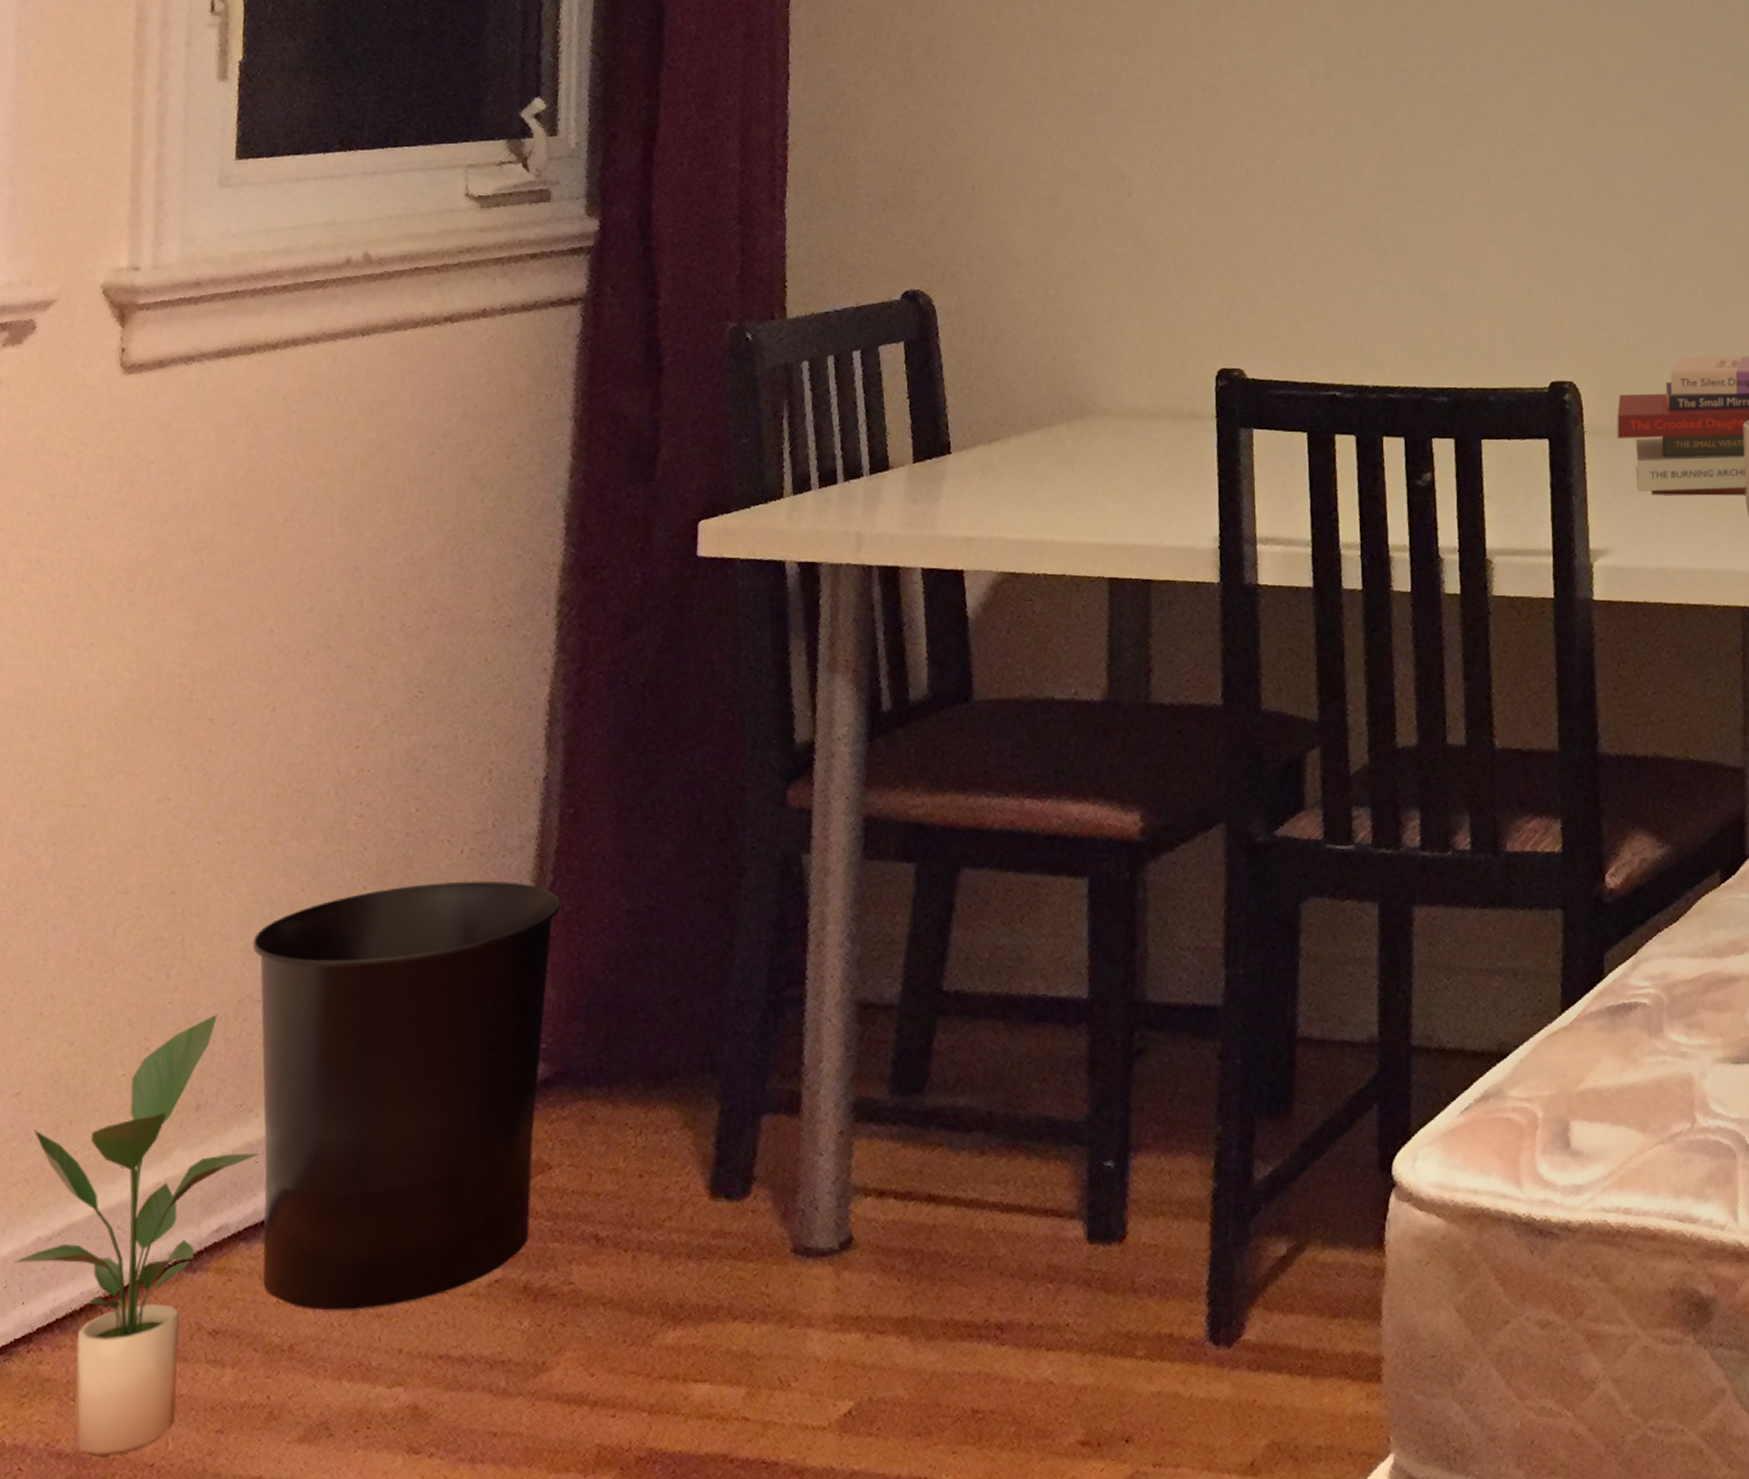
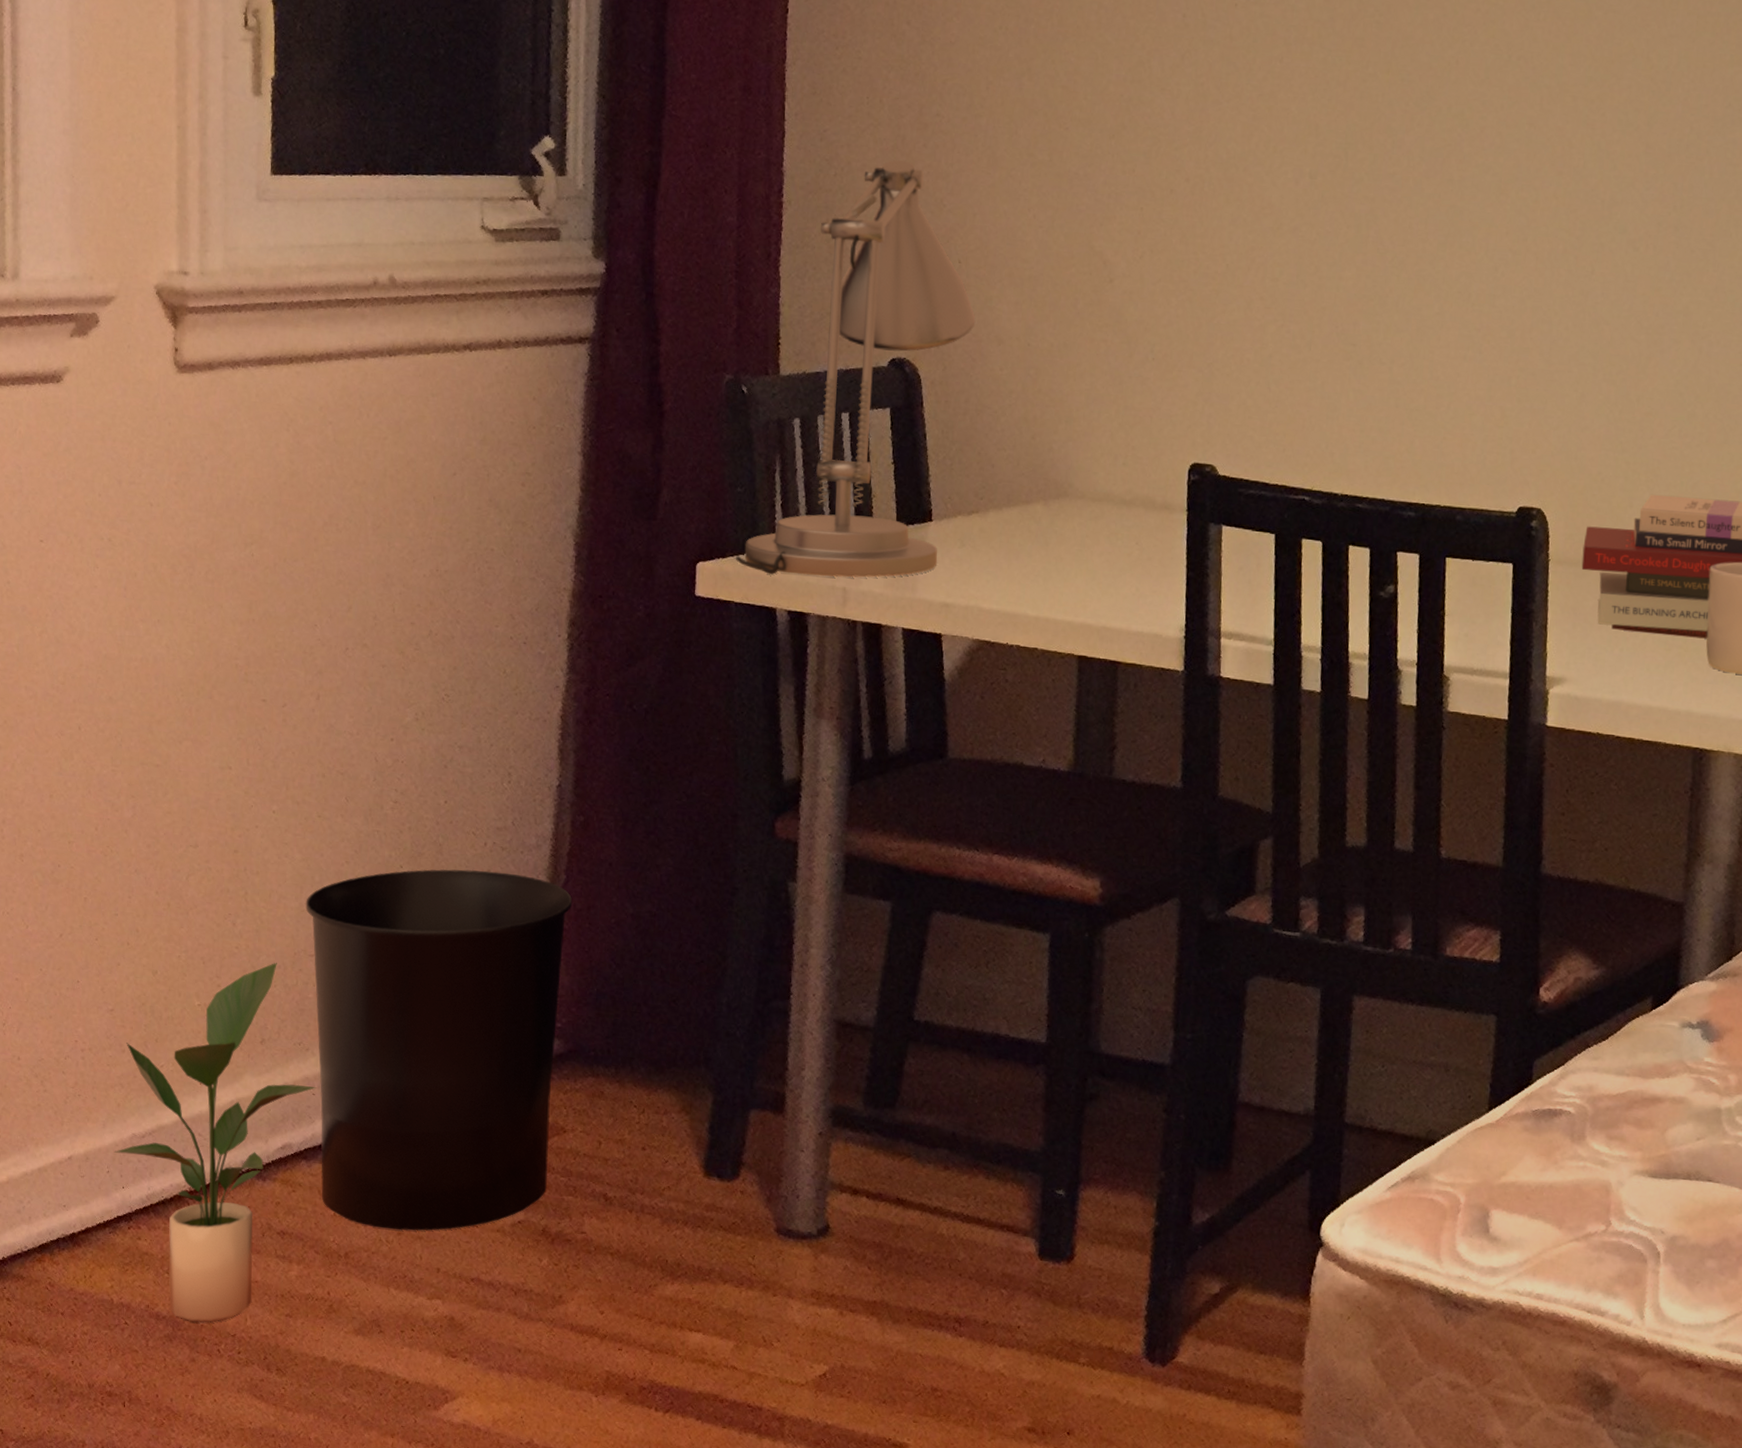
desk lamp: none [741,93,992,526] -> present [736,160,976,578]

